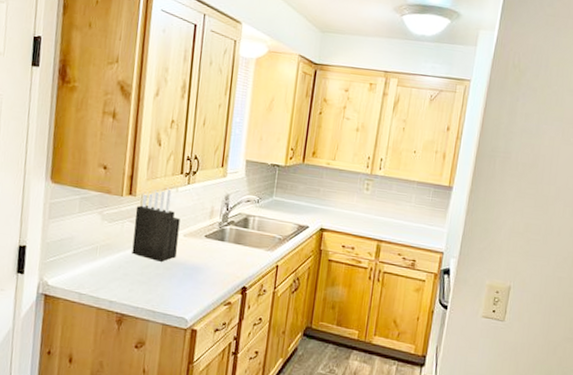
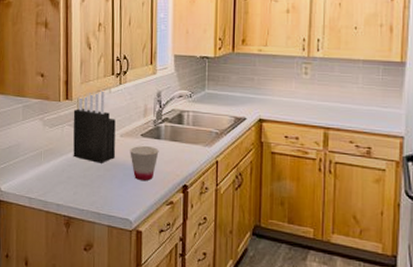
cup: none [192,246,222,281] -> present [130,146,159,181]

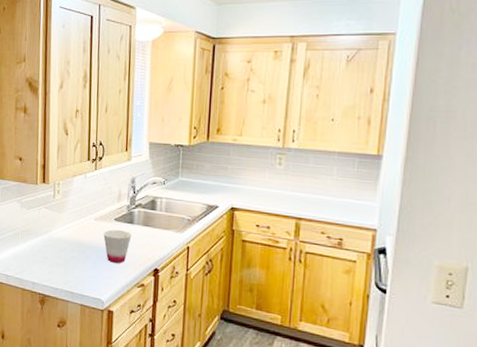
knife block: present [73,89,116,163] -> none [49,174,90,245]

